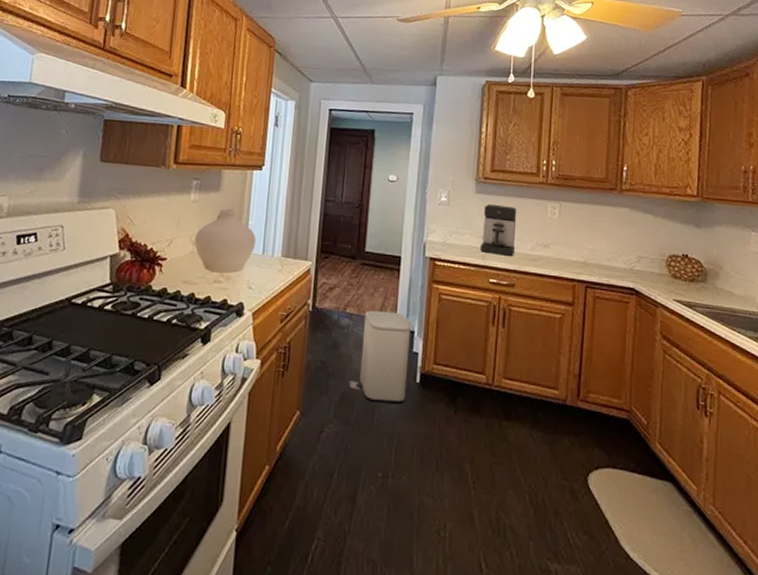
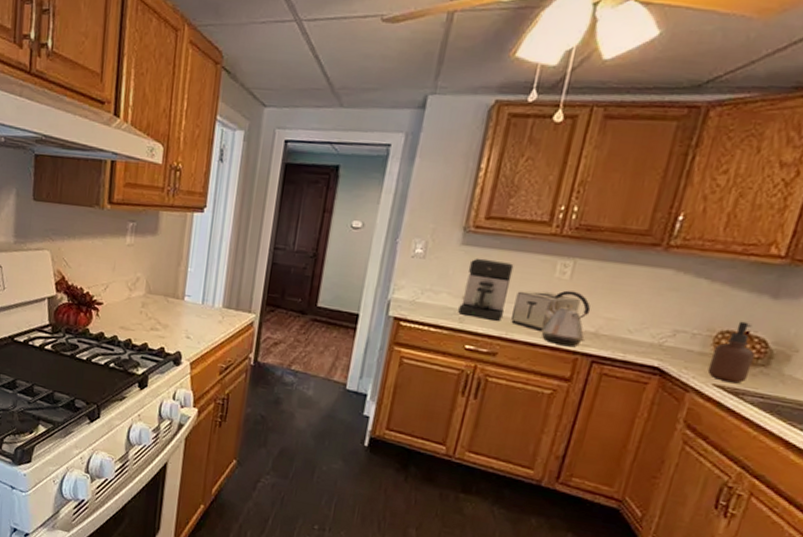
ceramic jug: present [194,208,257,273] -> none [131,253,196,321]
pedal bin: present [348,310,411,404] -> none [289,369,364,465]
toaster: none [522,229,569,263] -> present [511,291,581,331]
kettle: none [544,228,579,275] -> present [541,290,591,347]
soap dispenser: none [667,247,695,298] -> present [707,321,755,384]

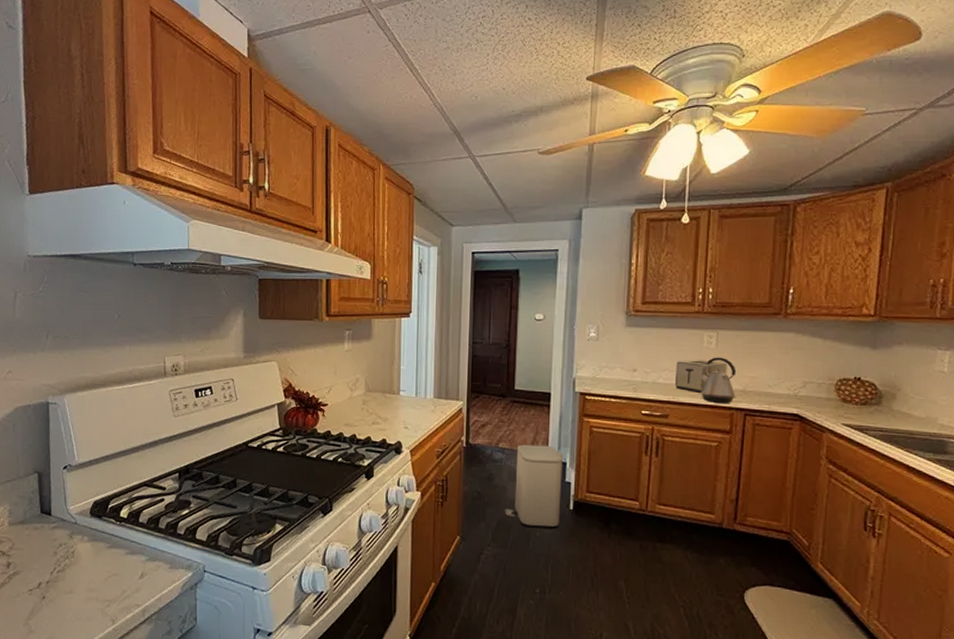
pedal bin: none [289,369,364,465] -> present [504,444,563,529]
coffee maker: present [458,259,514,321] -> none [632,337,670,388]
soap dispenser: present [707,321,755,384] -> none [835,369,868,421]

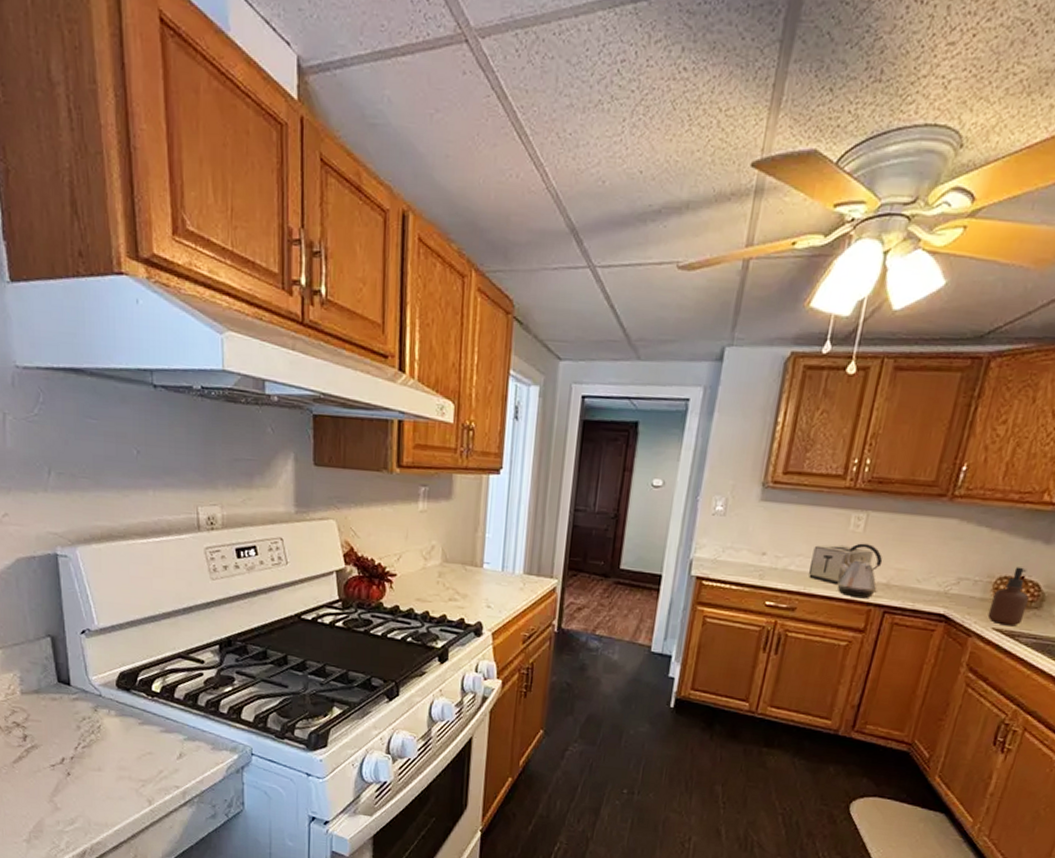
pedal bin: present [504,444,563,529] -> none [595,632,669,728]
soap dispenser: none [835,369,868,421] -> present [987,567,1029,627]

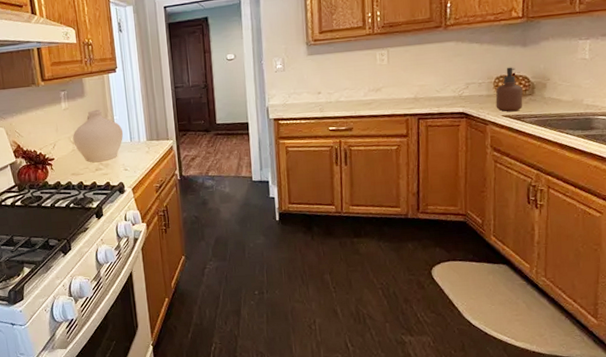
ceramic jug: none [426,519,495,591] -> present [73,109,124,163]
toaster: present [809,545,873,584] -> none [355,75,400,106]
kettle: present [837,543,883,599] -> none [376,71,410,112]

